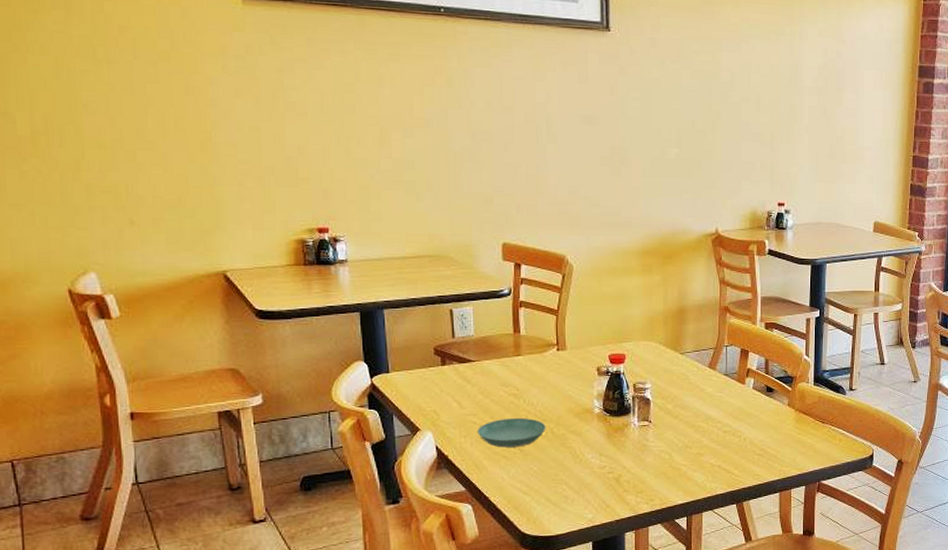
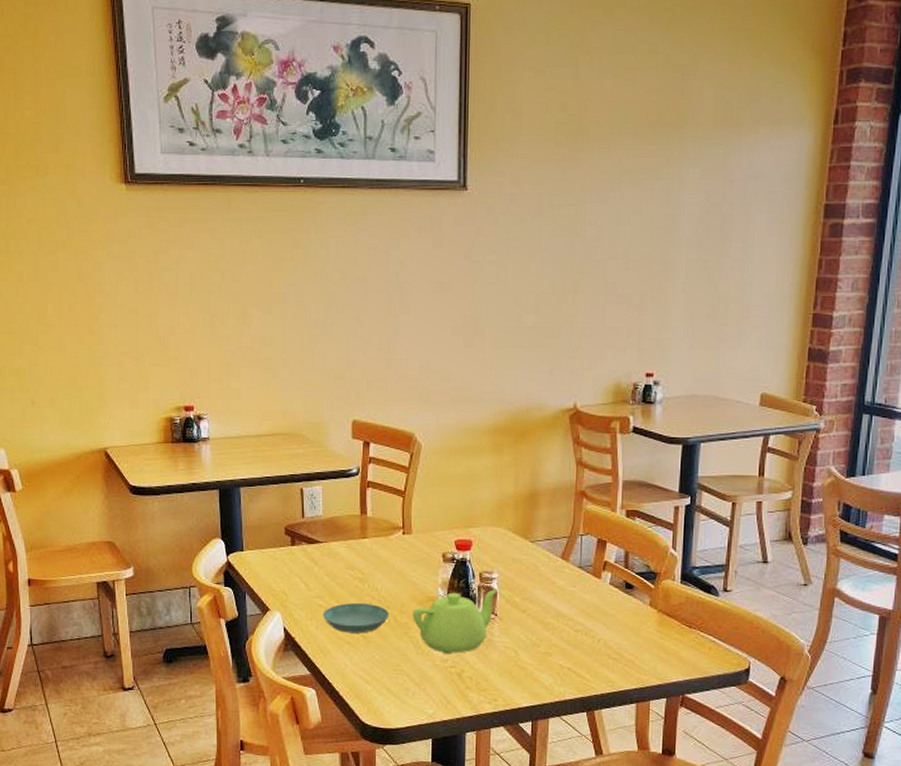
teapot: none [570,397,652,461] -> present [413,588,499,654]

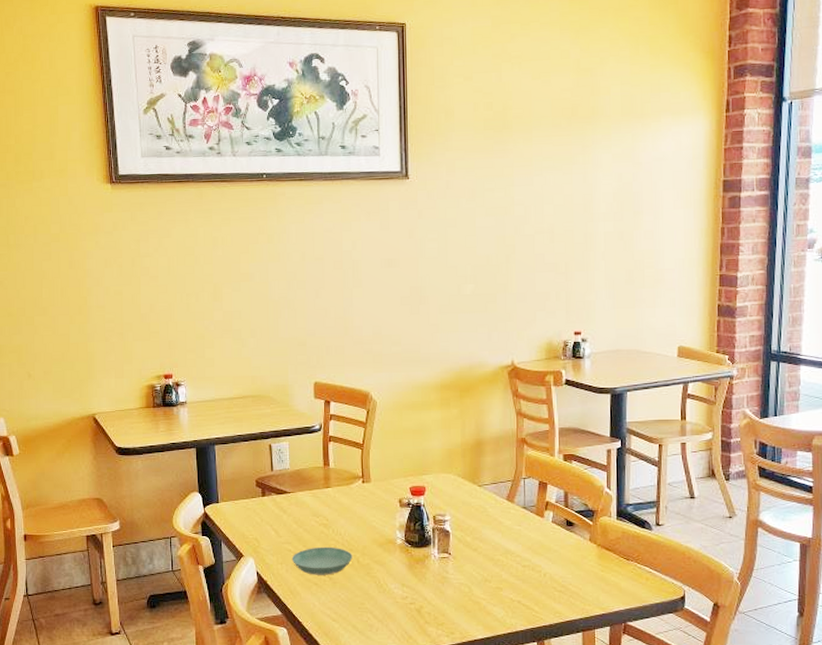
teapot: present [413,588,499,654] -> none [374,529,452,592]

